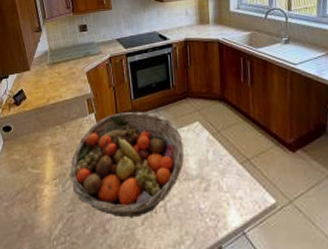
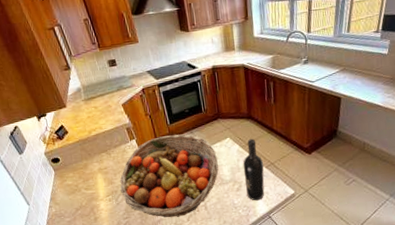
wine bottle: none [212,125,238,208] -> present [243,139,265,201]

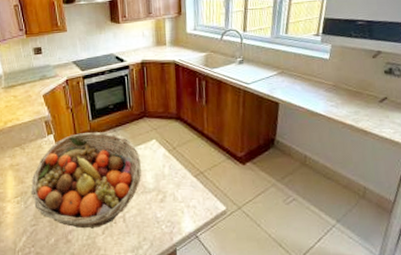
wine bottle: present [243,139,265,201] -> none [168,142,192,216]

